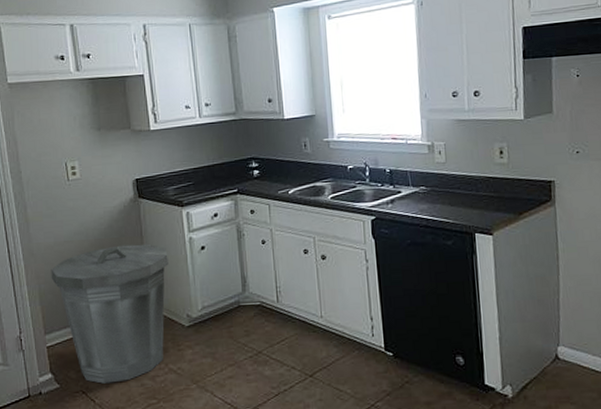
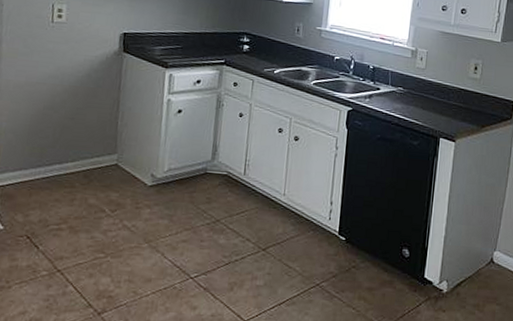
trash can: present [51,243,168,384] -> none [15,95,143,232]

